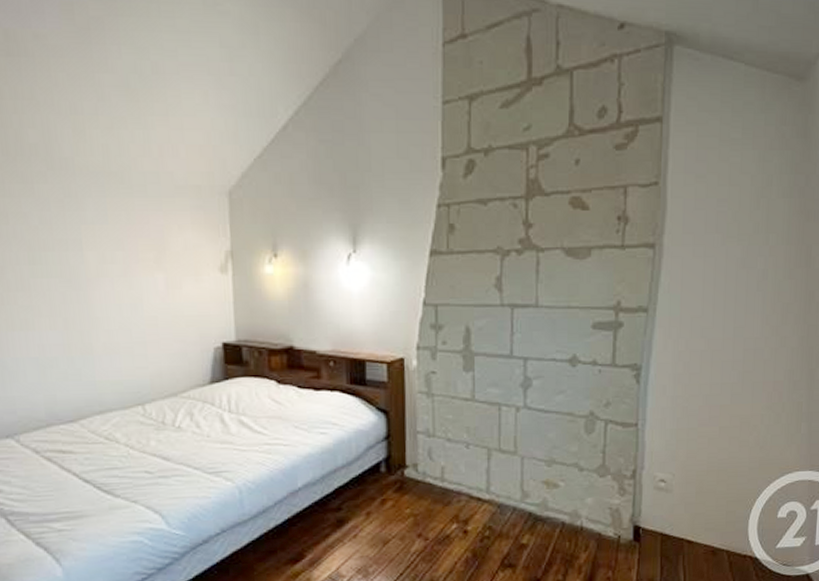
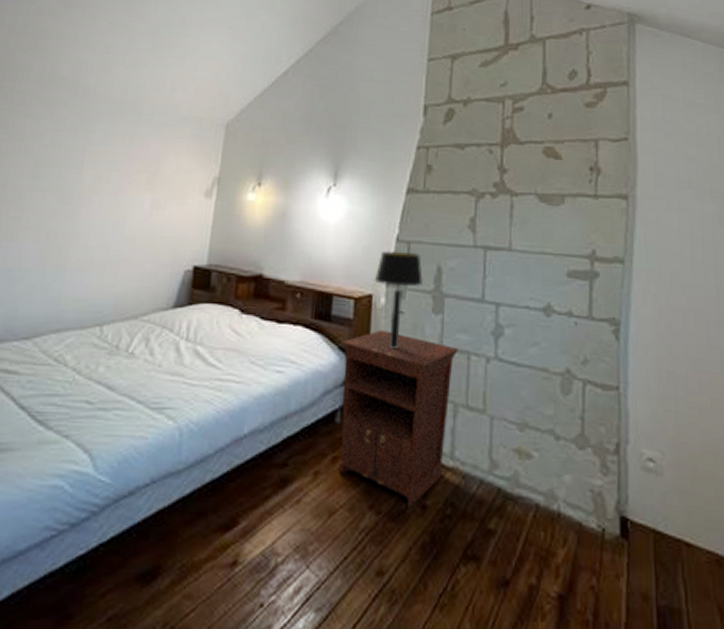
nightstand: none [378,389,490,535] -> present [339,329,459,510]
table lamp: none [404,314,452,406] -> present [373,250,423,350]

